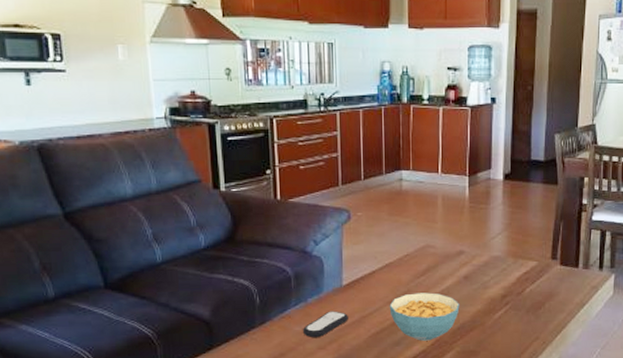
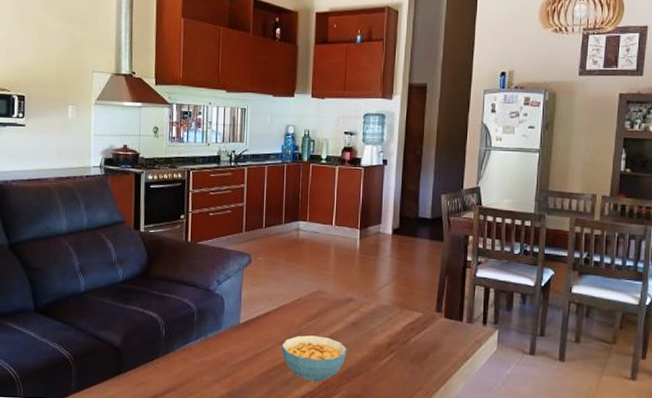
remote control: present [302,311,348,338] -> none [200,346,243,372]

